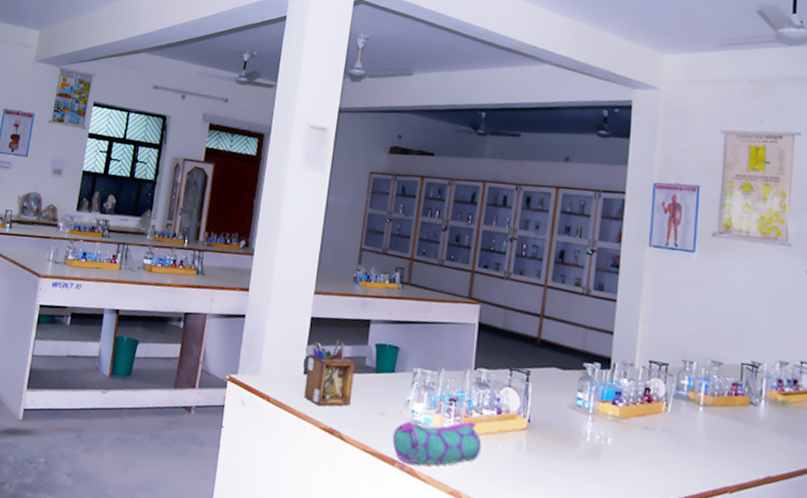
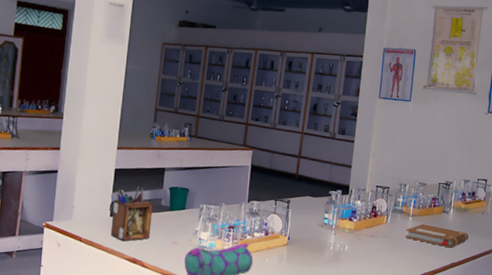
notebook: none [694,417,792,456] -> present [405,224,469,248]

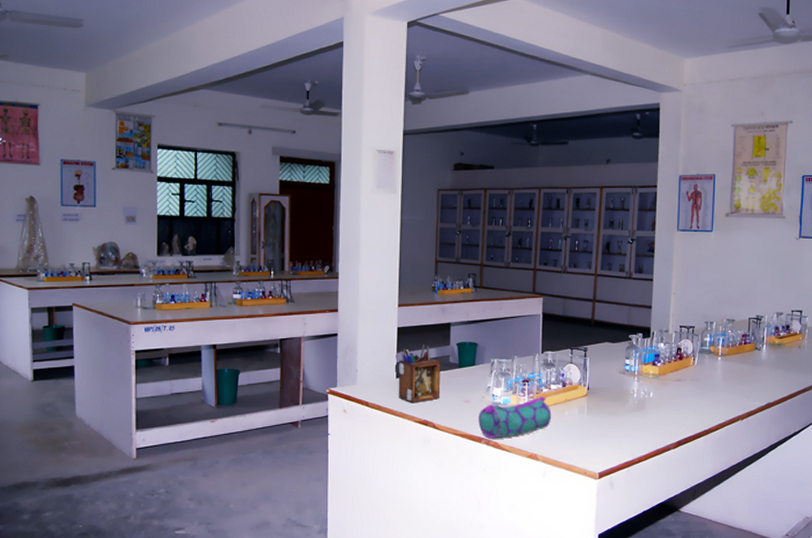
notebook: present [405,224,469,248] -> none [715,363,785,387]

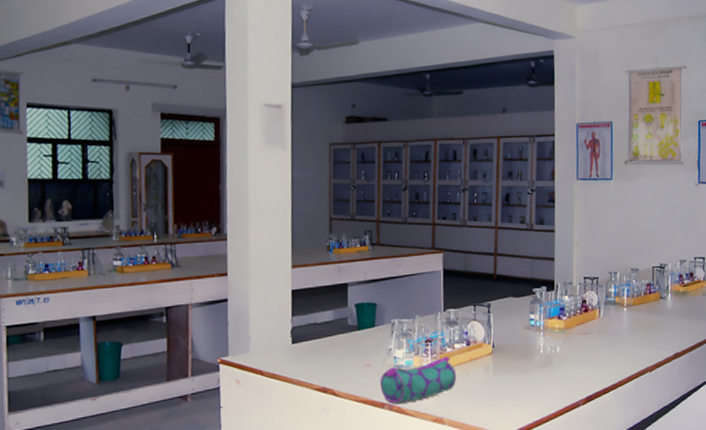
desk organizer: present [398,343,441,403] -> none [294,306,339,370]

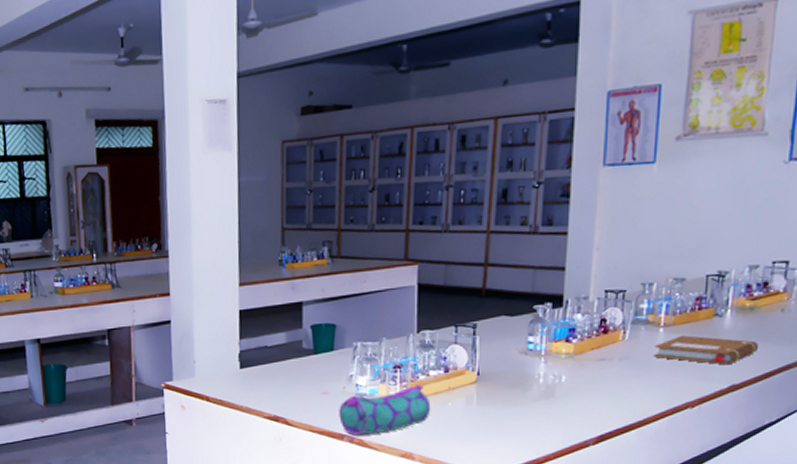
notebook: none [621,313,692,337] -> present [654,335,759,365]

